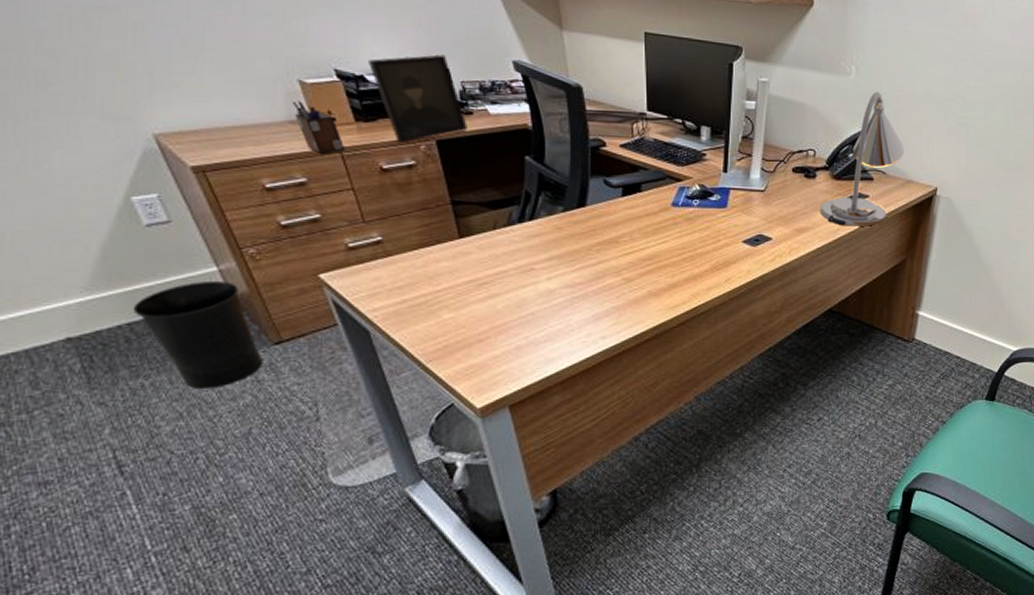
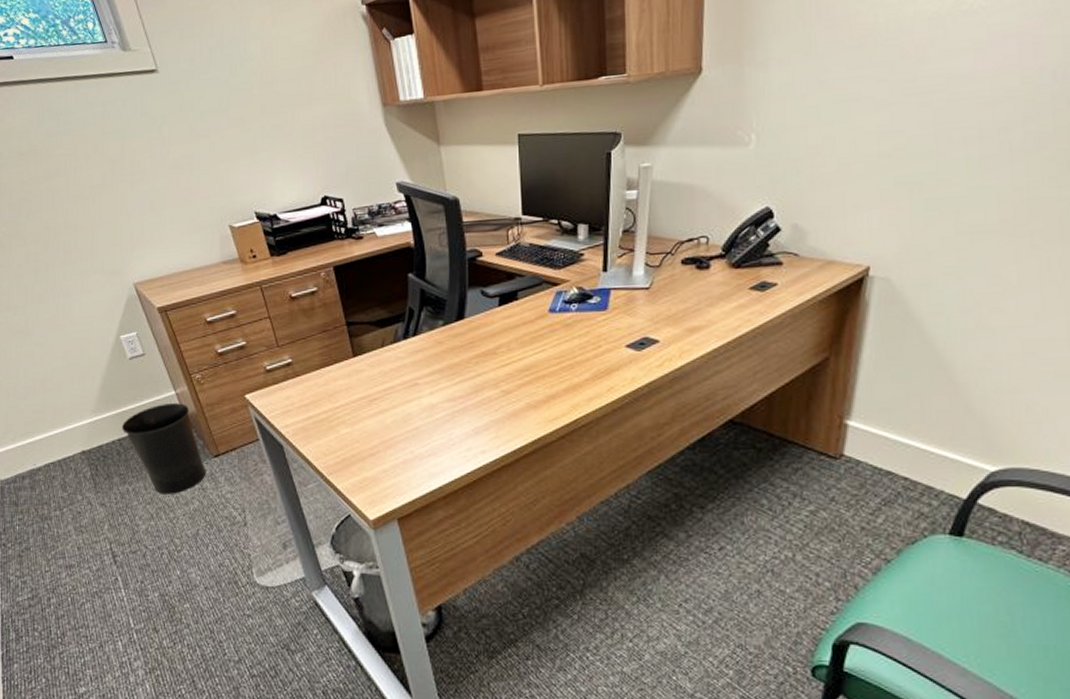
desk organizer: present [292,101,345,154] -> none [225,243,264,288]
picture frame: present [367,54,467,144] -> none [279,186,359,273]
table lamp: present [820,91,904,226] -> none [716,158,823,322]

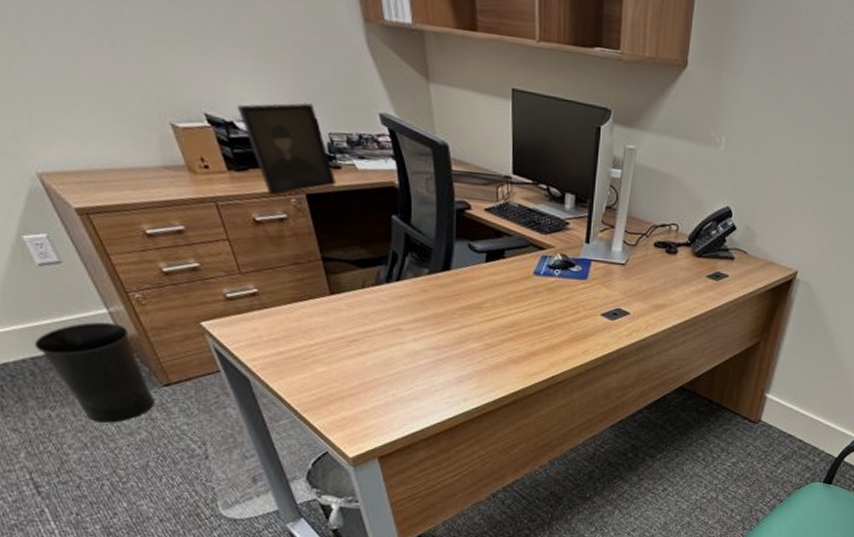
picture frame: none [279,186,359,273] -> present [236,102,336,196]

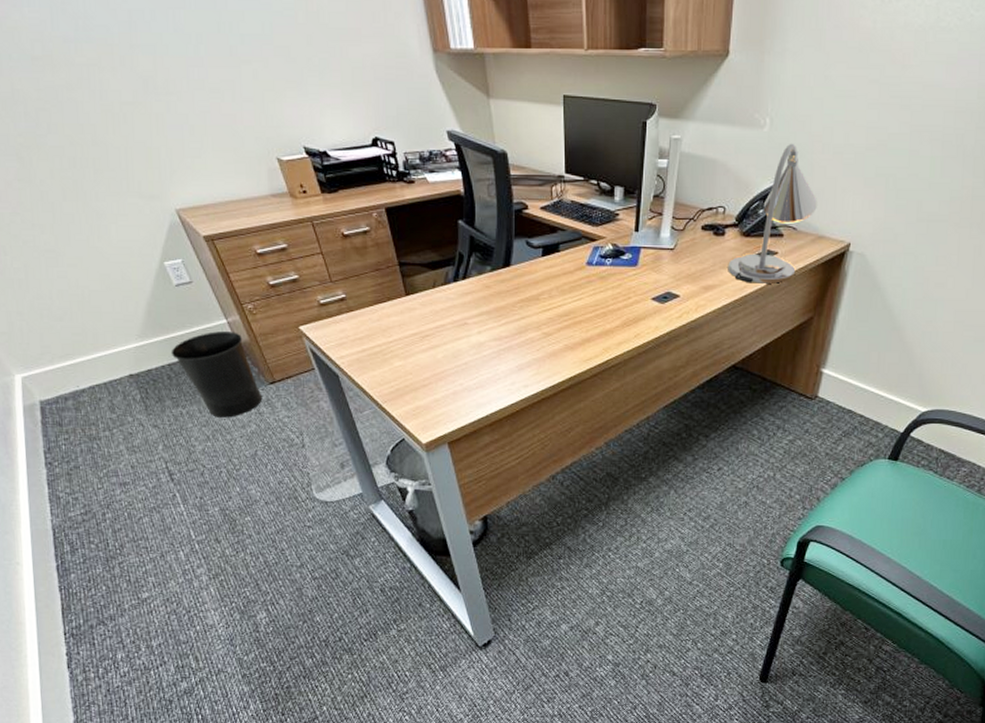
picture frame: present [236,102,336,196] -> none [329,128,410,212]
table lamp: none [679,165,768,307] -> present [728,143,817,284]

